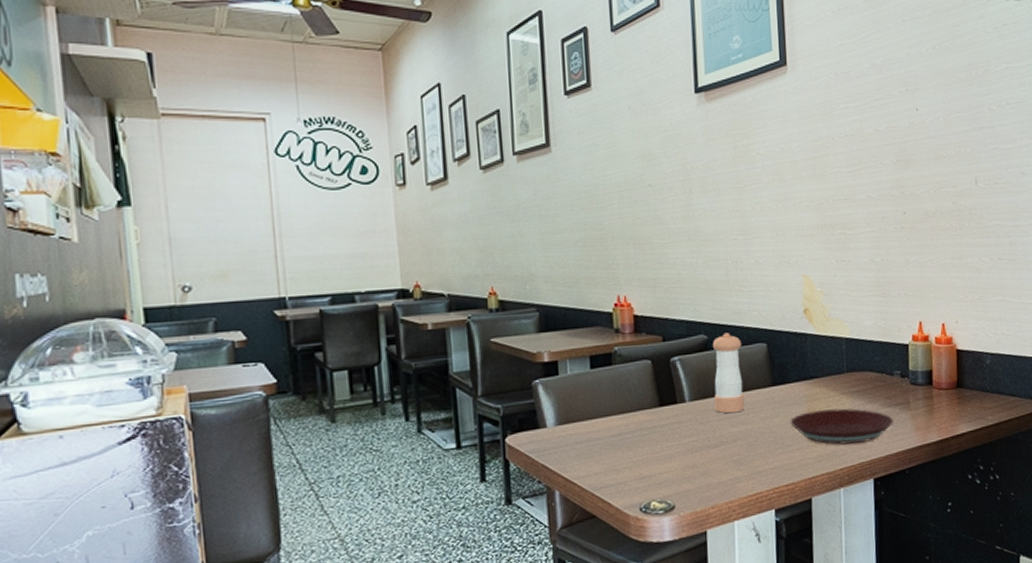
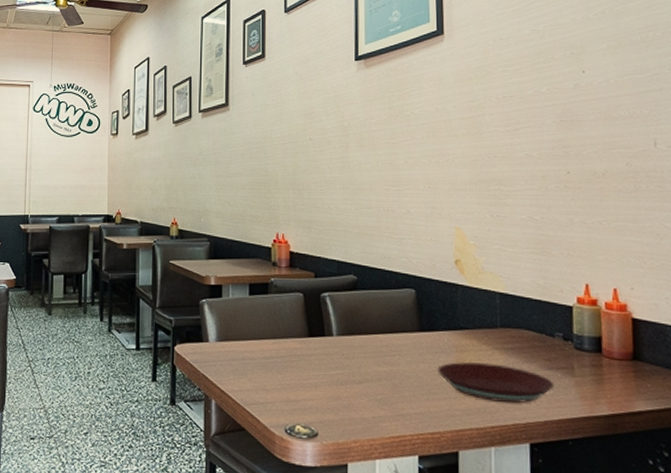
pepper shaker: present [712,333,745,414] -> none [360,275,390,353]

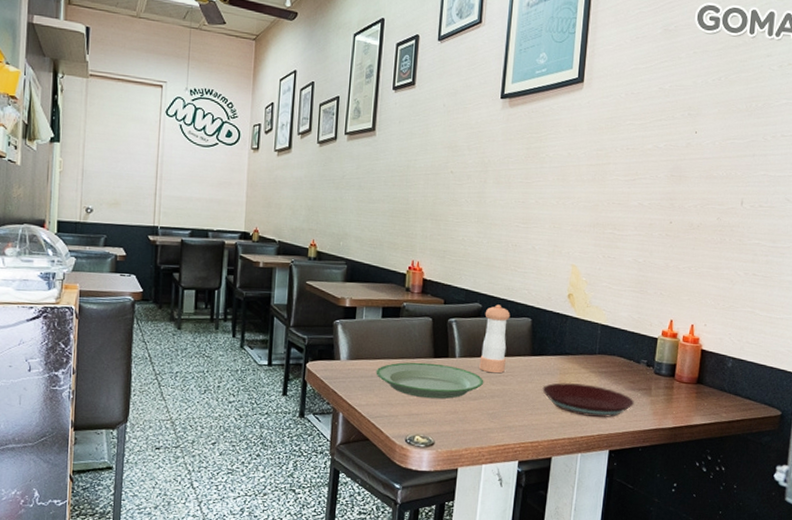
plate: none [247,342,368,384] -> present [376,362,484,399]
pepper shaker: none [360,275,390,353] -> present [479,304,510,374]

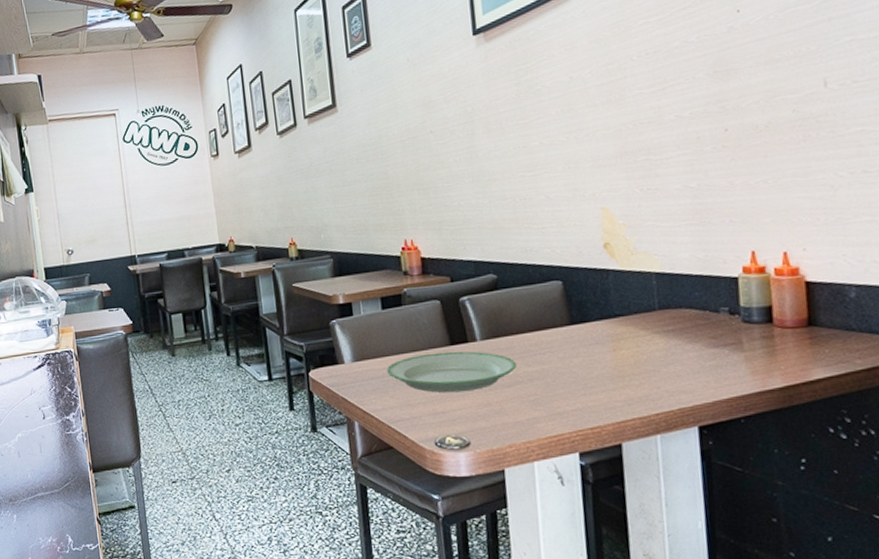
pepper shaker: present [479,304,510,374] -> none [502,271,540,353]
plate: present [542,382,634,417] -> none [592,348,722,388]

